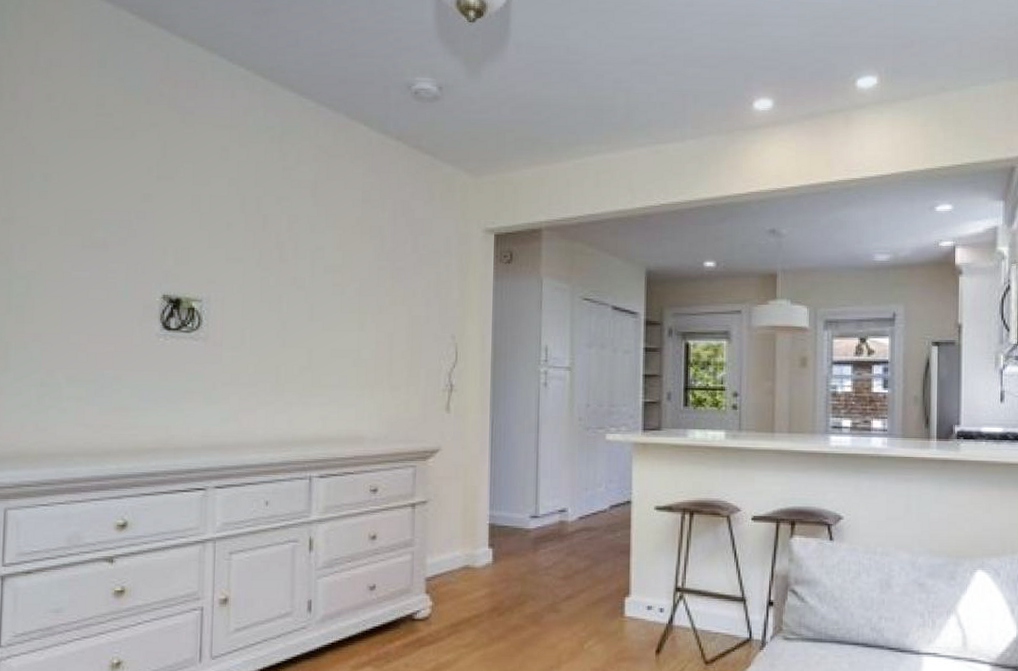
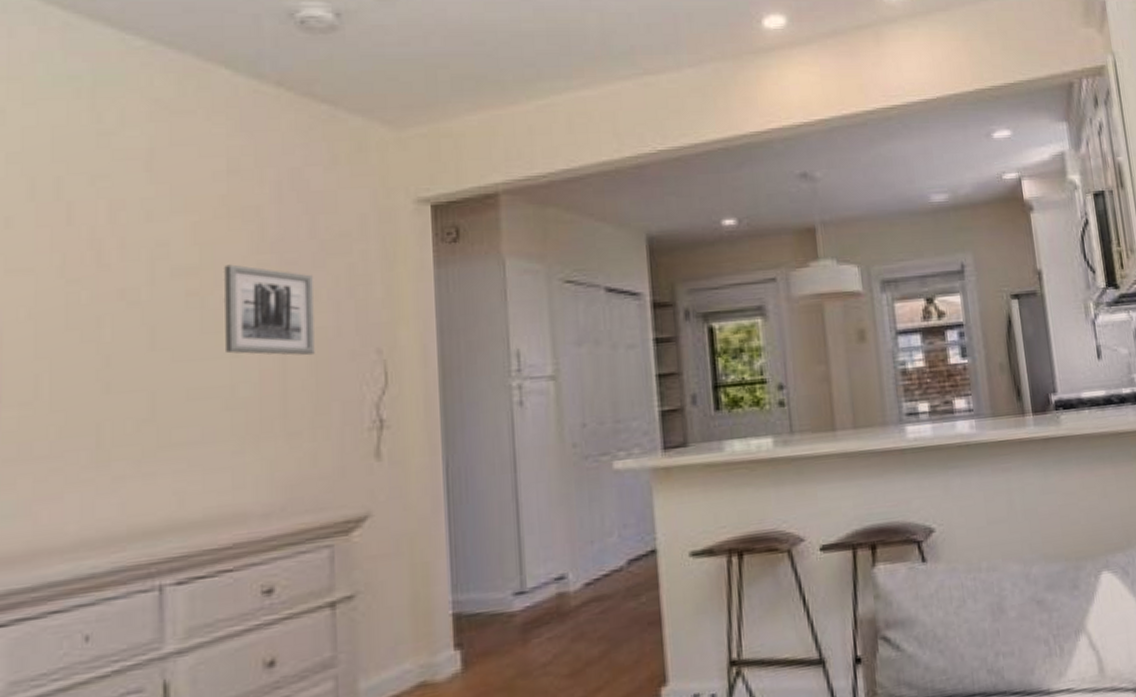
wall art: none [356,266,413,335] -> present [224,264,315,356]

